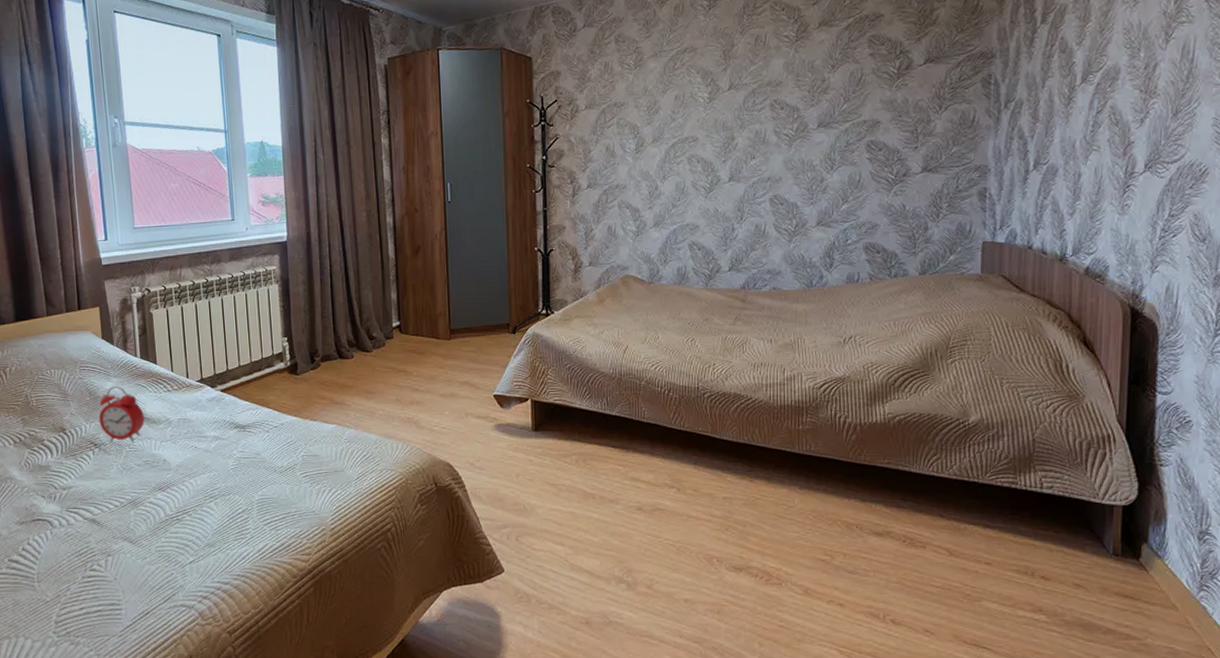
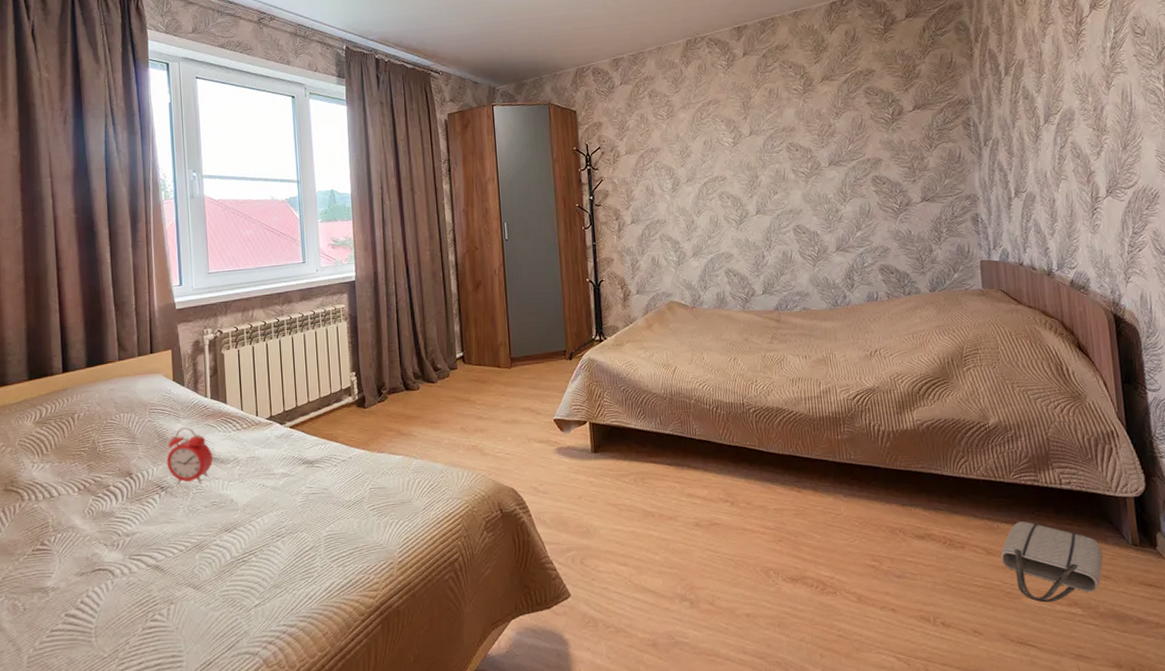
tote bag: none [964,524,1077,607] -> present [1000,521,1103,603]

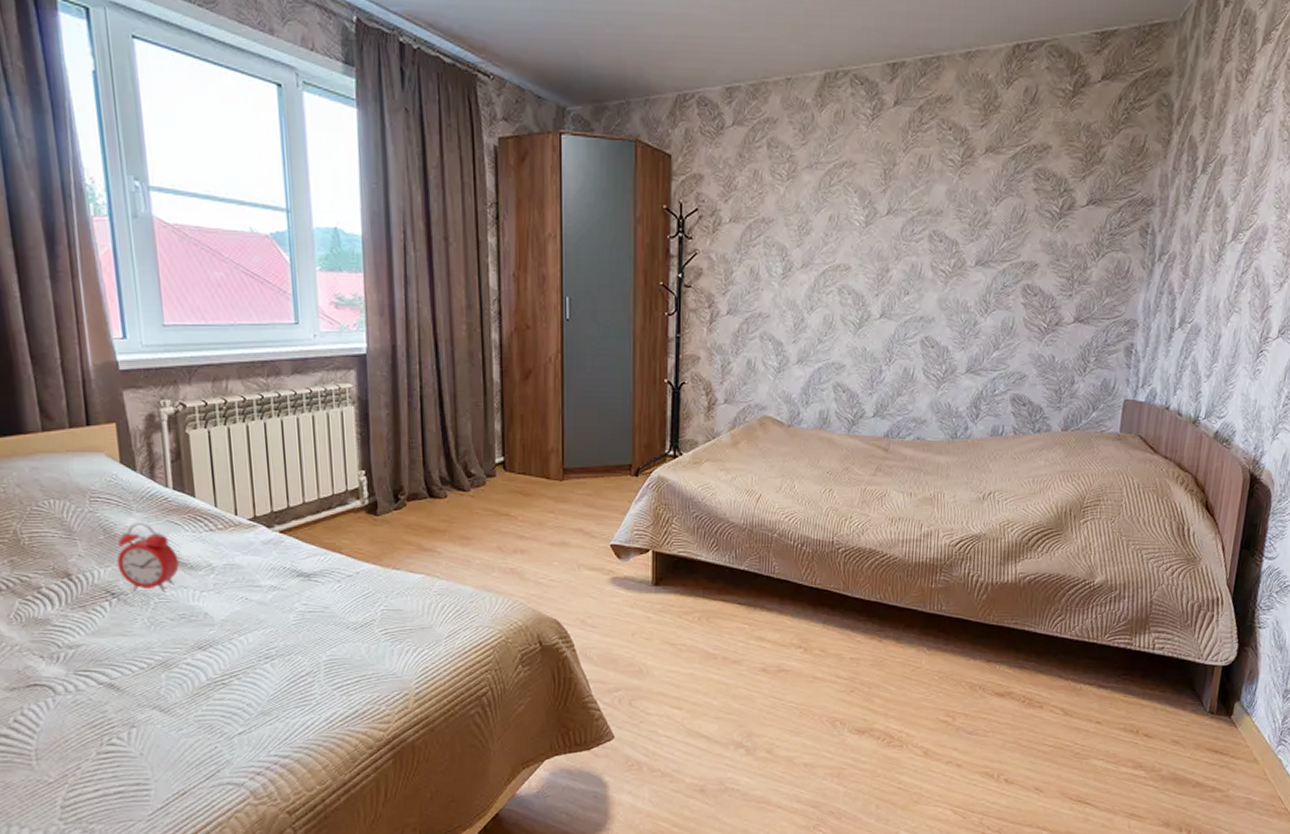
tote bag: present [1000,521,1103,603] -> none [1077,684,1178,764]

